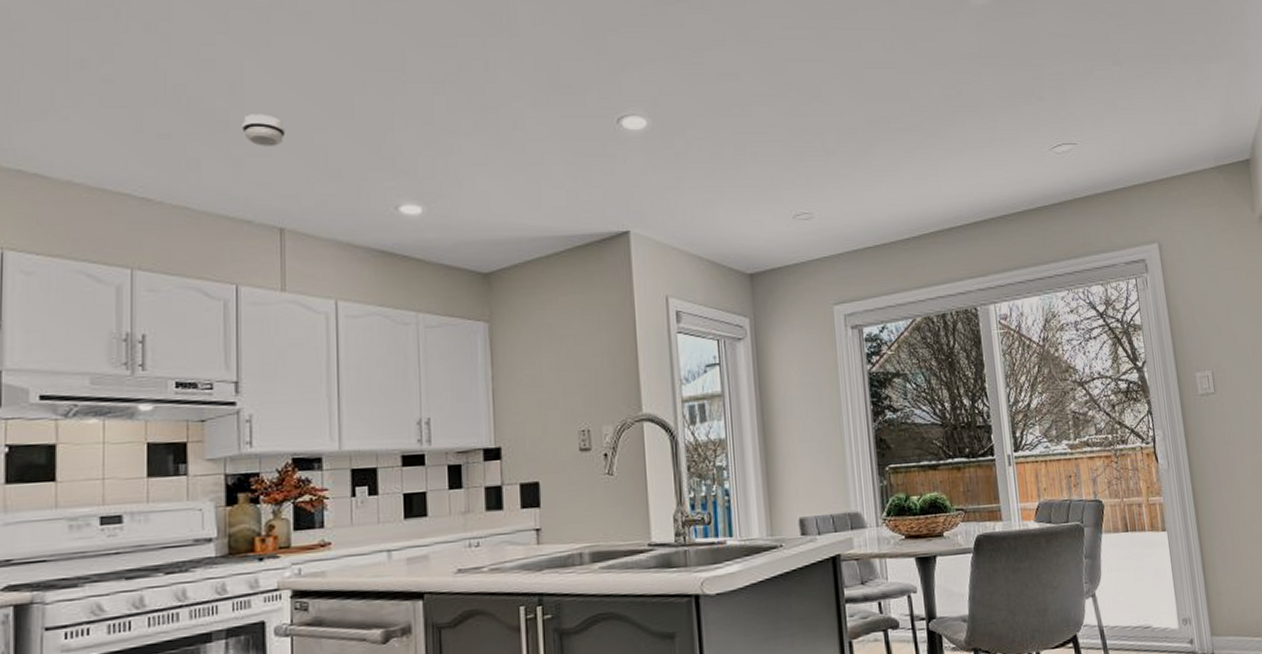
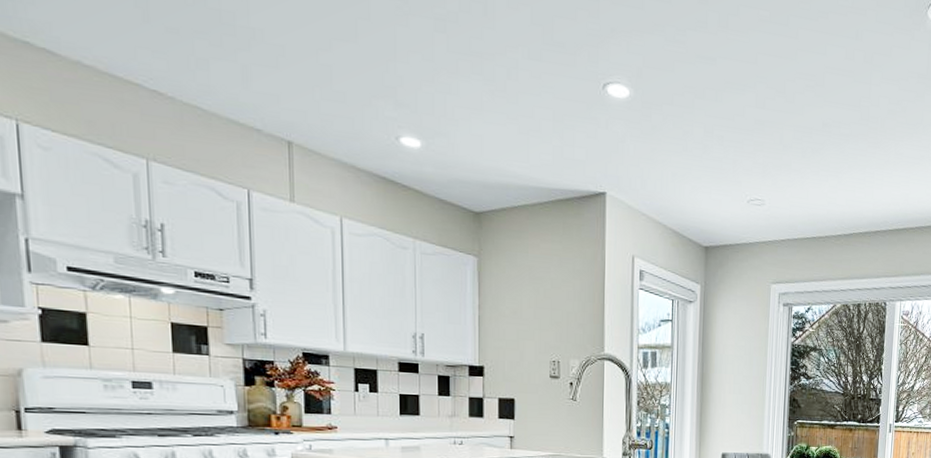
smoke detector: present [242,114,286,146] -> none [248,21,292,59]

